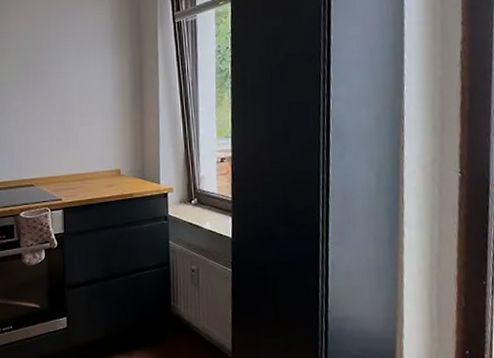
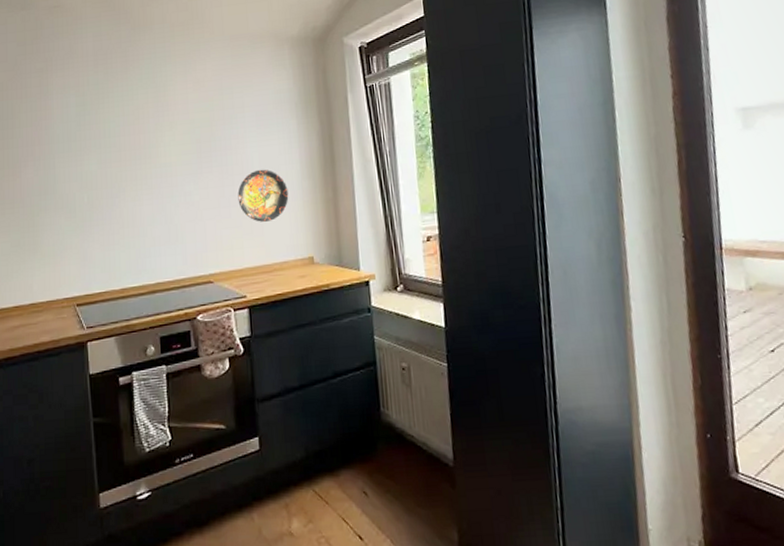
decorative plate: none [58,91,102,137] -> present [237,169,289,222]

